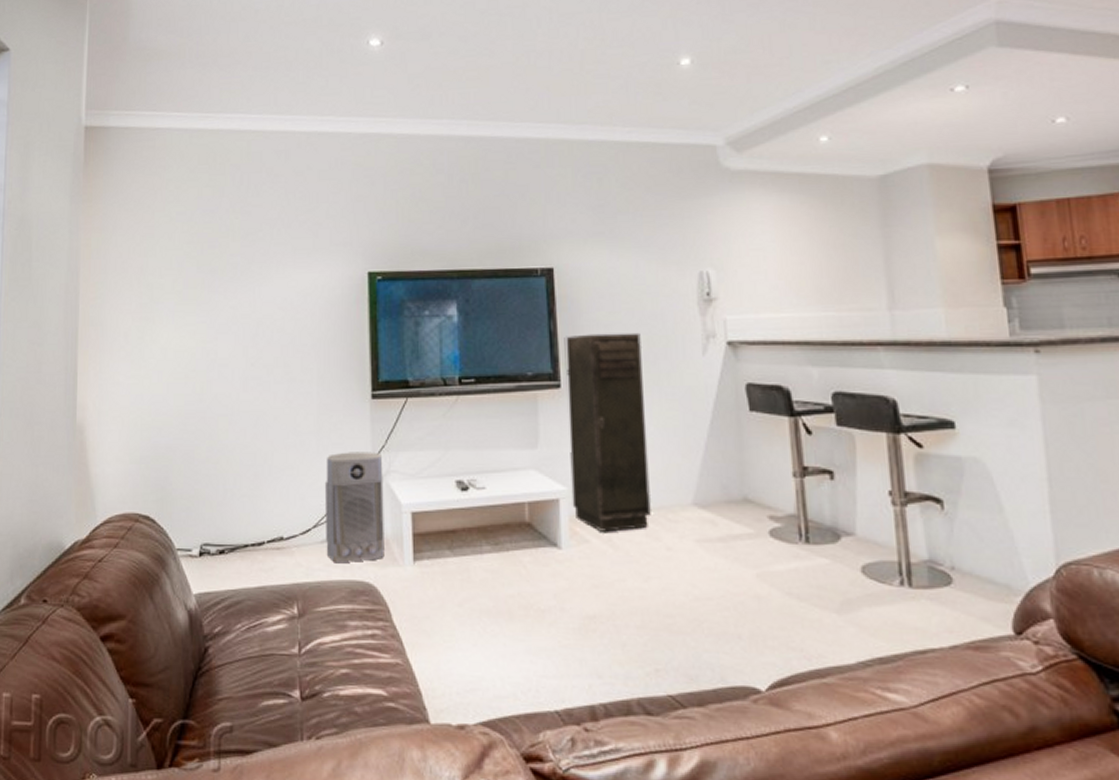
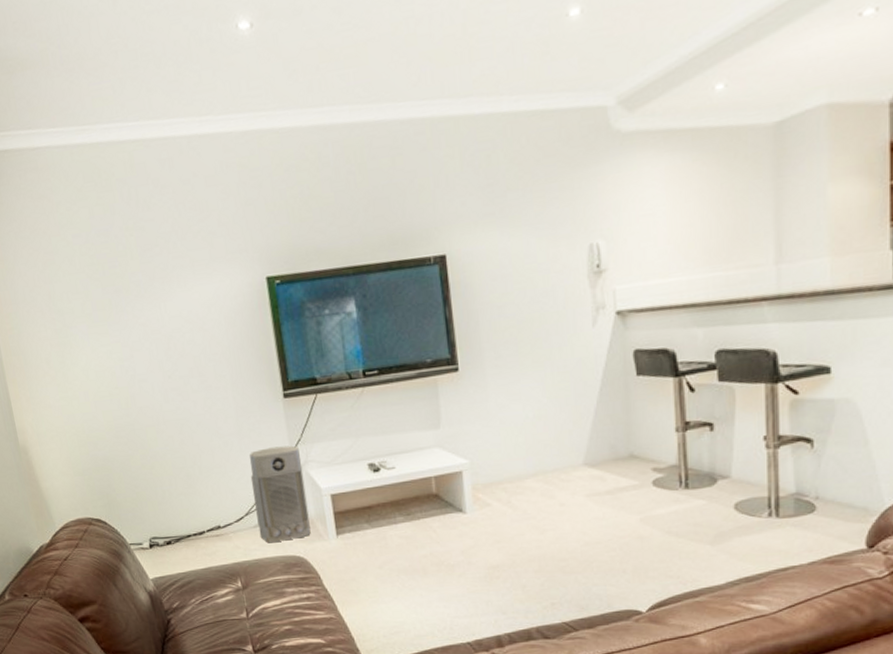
storage cabinet: present [564,332,652,532] -> none [459,311,547,496]

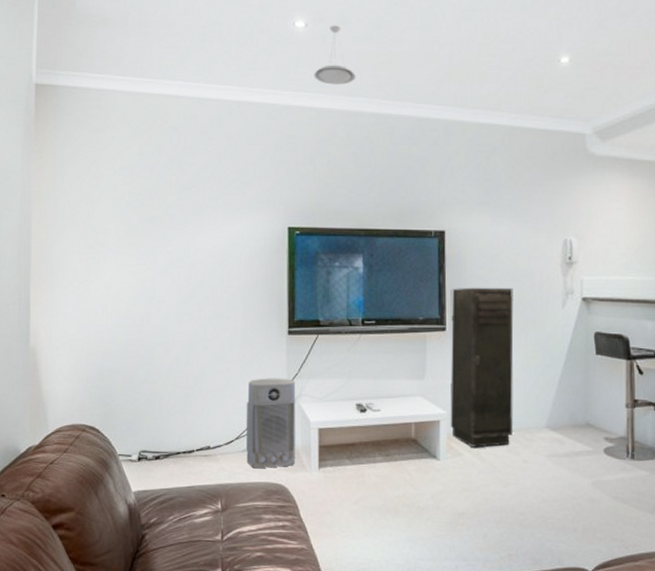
pendant light: none [269,18,320,97] -> present [314,25,357,85]
storage cabinet: none [459,311,547,496] -> present [450,287,514,448]

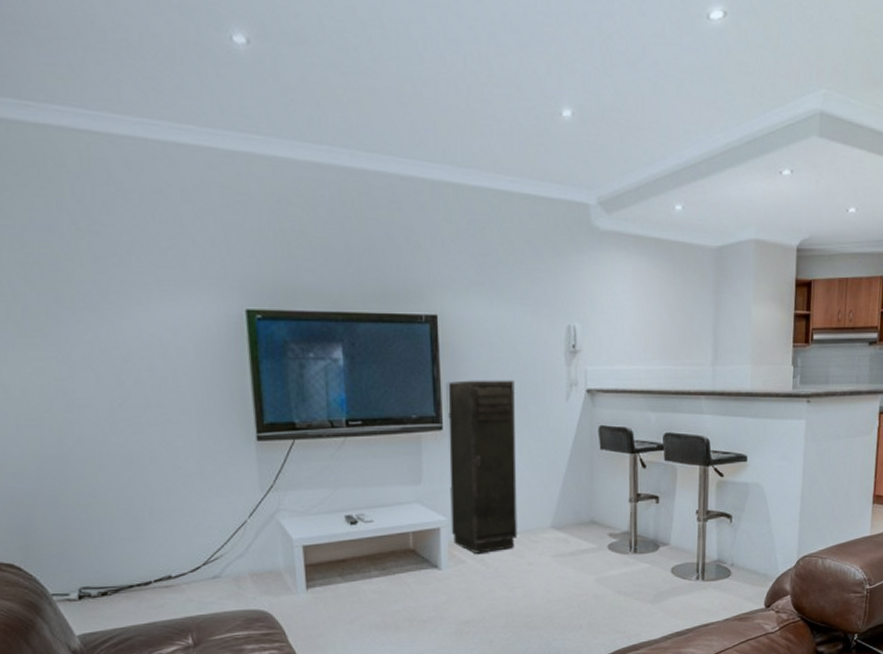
air purifier: present [246,378,296,468] -> none [212,491,278,595]
pendant light: present [314,25,357,85] -> none [263,44,320,127]

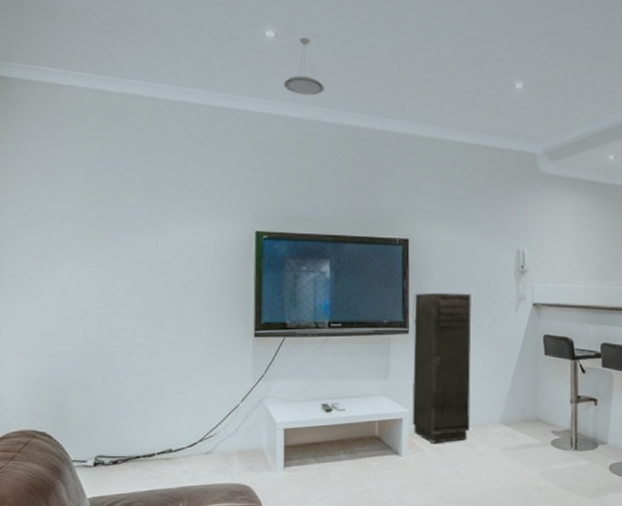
pendant light: none [263,44,320,127] -> present [283,37,326,95]

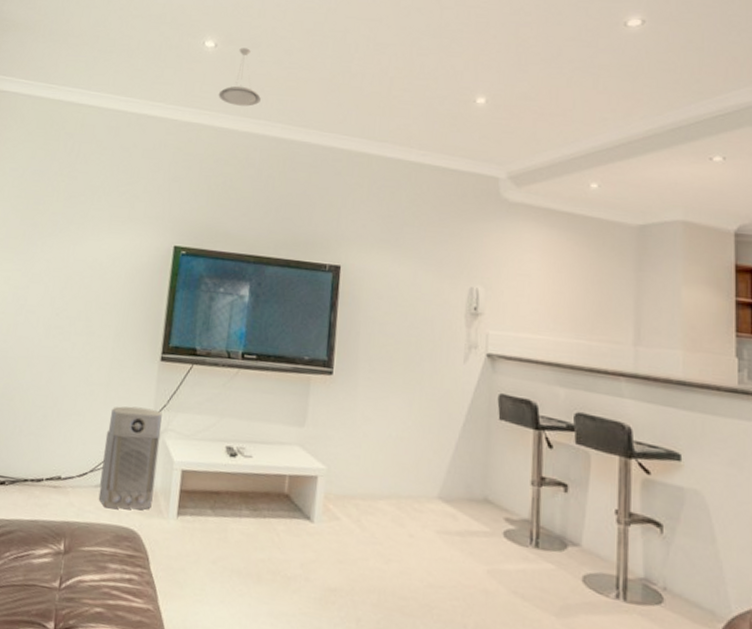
air purifier: none [210,380,262,469] -> present [98,406,162,510]
storage cabinet: present [412,292,471,443] -> none [328,328,411,514]

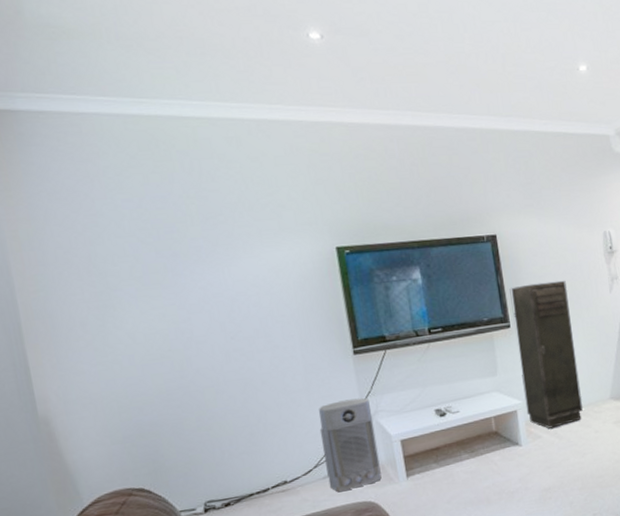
pendant light: present [218,48,262,107] -> none [338,37,385,98]
storage cabinet: none [328,328,411,514] -> present [509,280,584,429]

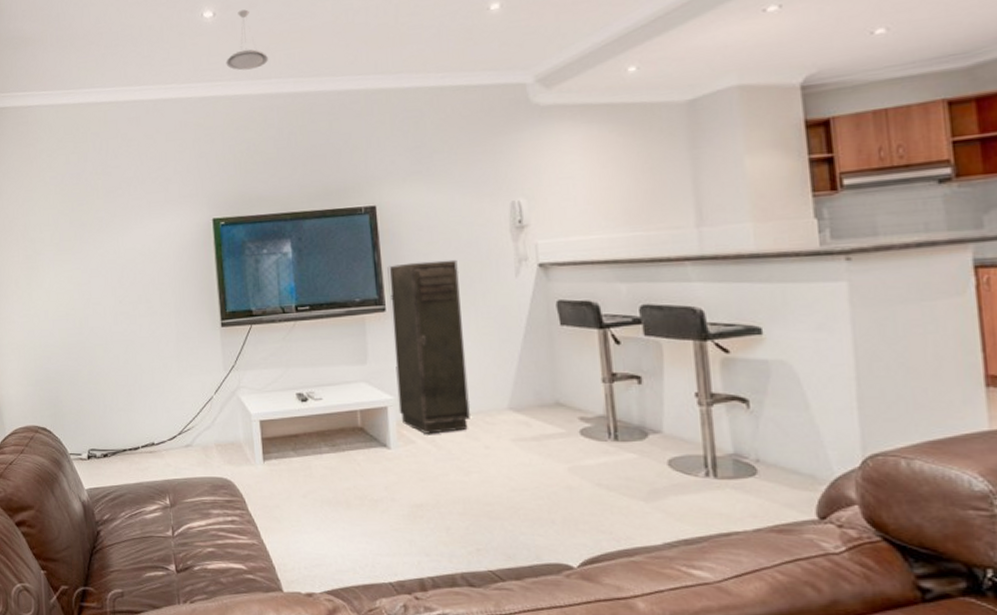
air purifier: present [319,397,382,492] -> none [185,371,239,462]
pendant light: none [338,37,385,98] -> present [226,9,269,71]

